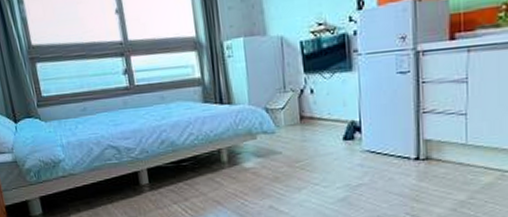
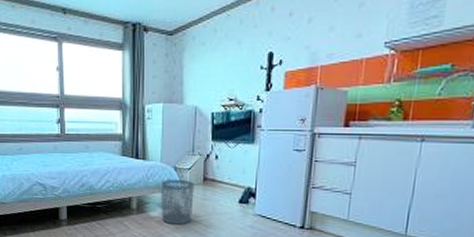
waste bin: none [252,122,293,174] -> present [161,180,195,225]

